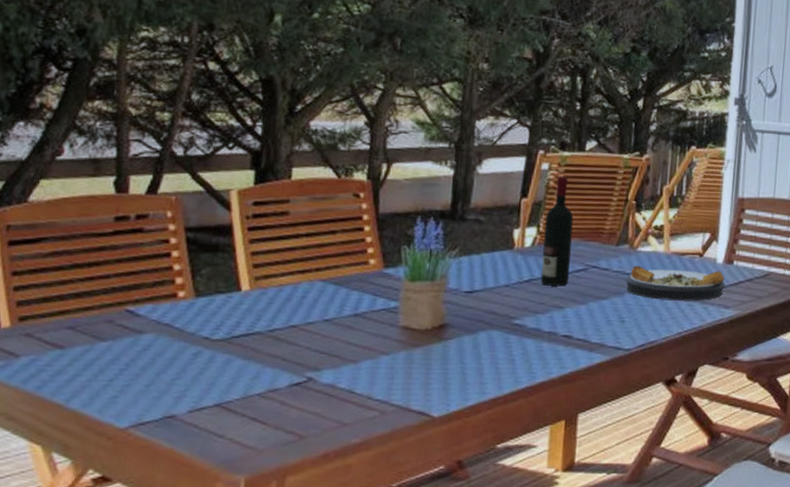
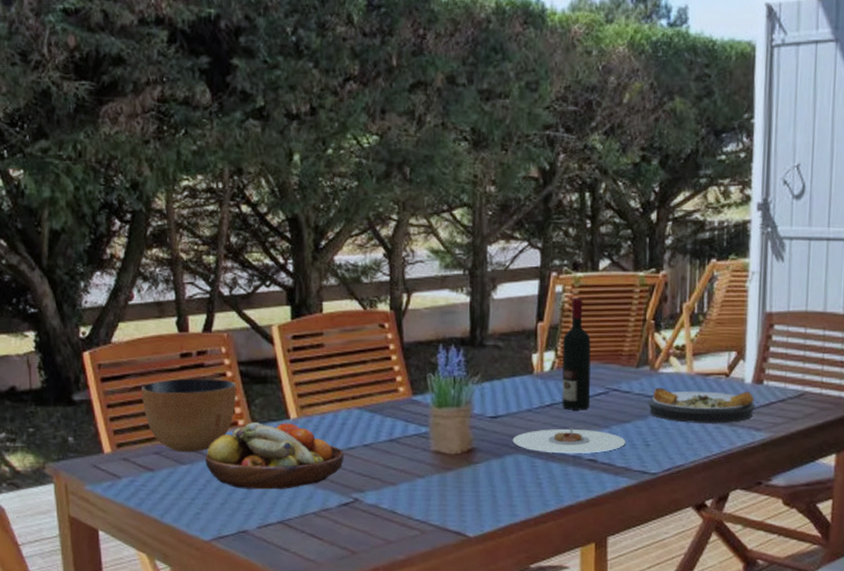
bowl: none [59,244,181,328] -> present [142,378,237,453]
fruit bowl: none [131,294,301,369] -> present [205,422,344,490]
plate: none [487,303,602,329] -> present [512,427,626,453]

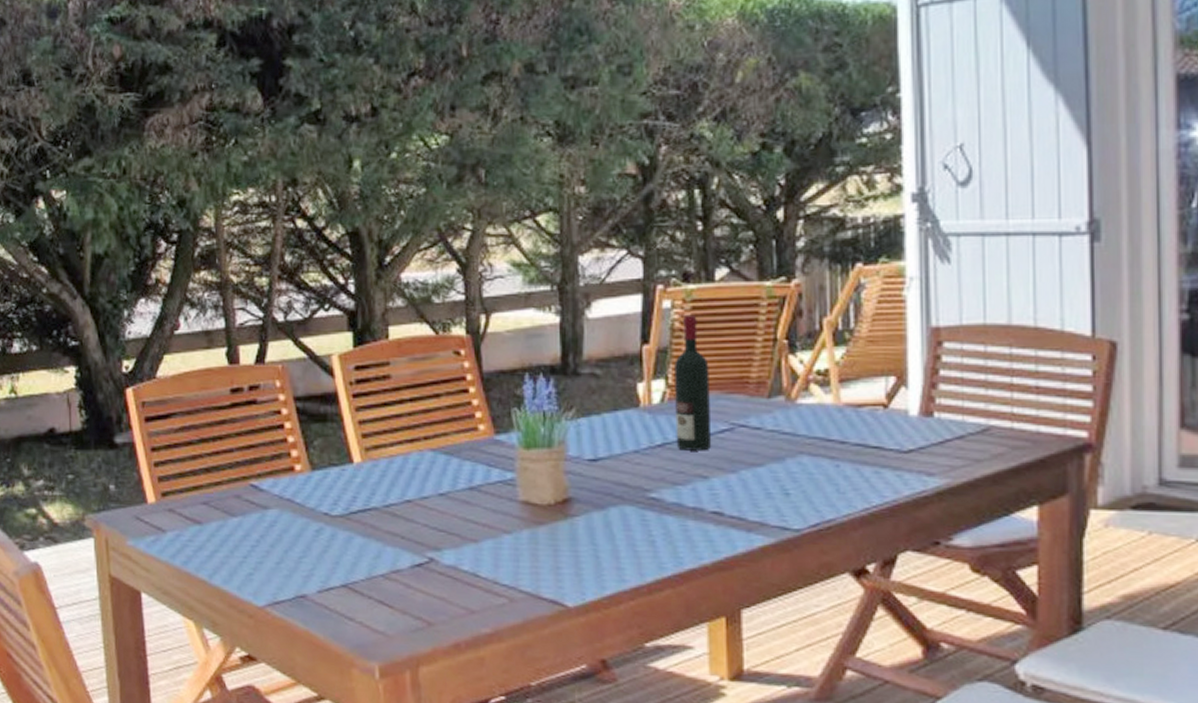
bowl: present [142,378,237,453] -> none [188,417,293,503]
fruit bowl: present [205,422,344,490] -> none [258,467,416,547]
plate: present [512,427,626,453] -> none [617,472,759,504]
plate: present [647,387,755,424] -> none [784,422,925,467]

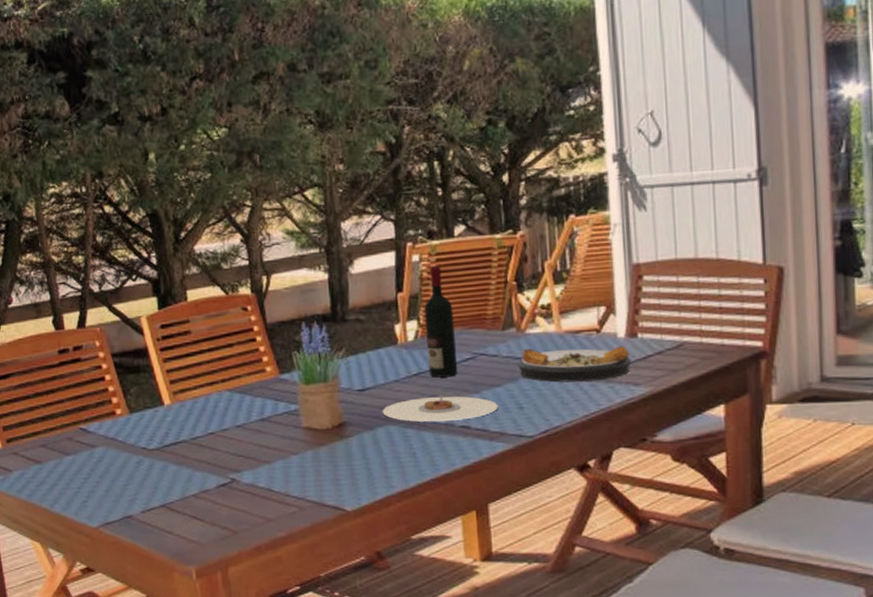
plate: none [617,472,759,504] -> present [382,395,498,422]
plate: none [784,422,925,467] -> present [517,345,632,383]

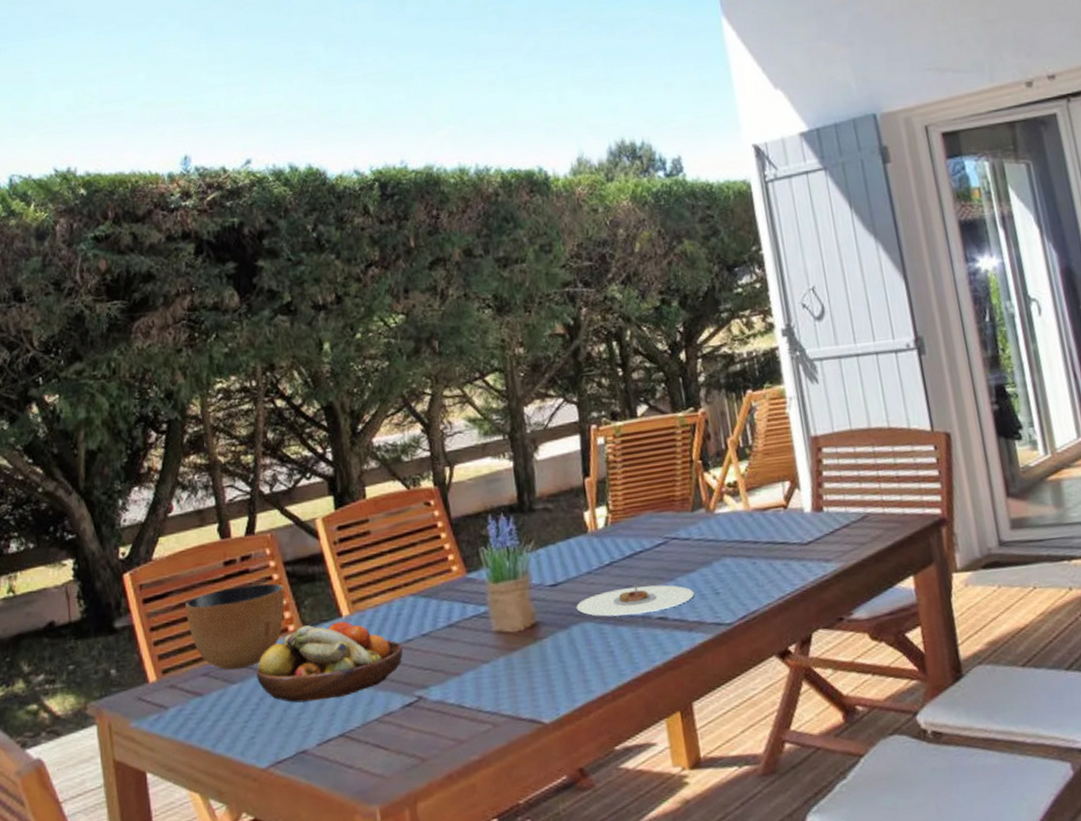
bowl: none [25,371,113,444] -> present [185,583,285,671]
fruit bowl: none [88,409,219,476] -> present [256,621,403,703]
wine bottle: present [424,265,458,378] -> none [612,447,651,567]
plate: present [517,345,632,383] -> none [709,520,820,564]

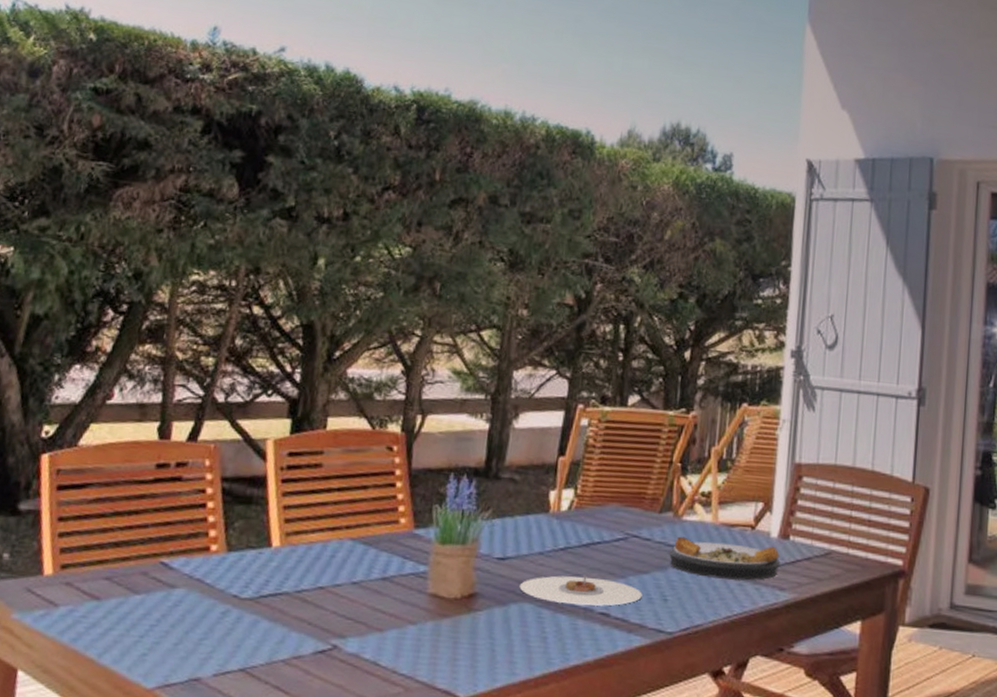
bowl: present [185,583,285,671] -> none [101,492,216,580]
fruit bowl: present [256,621,403,703] -> none [164,548,328,630]
plate: none [709,520,820,564] -> present [668,536,781,581]

